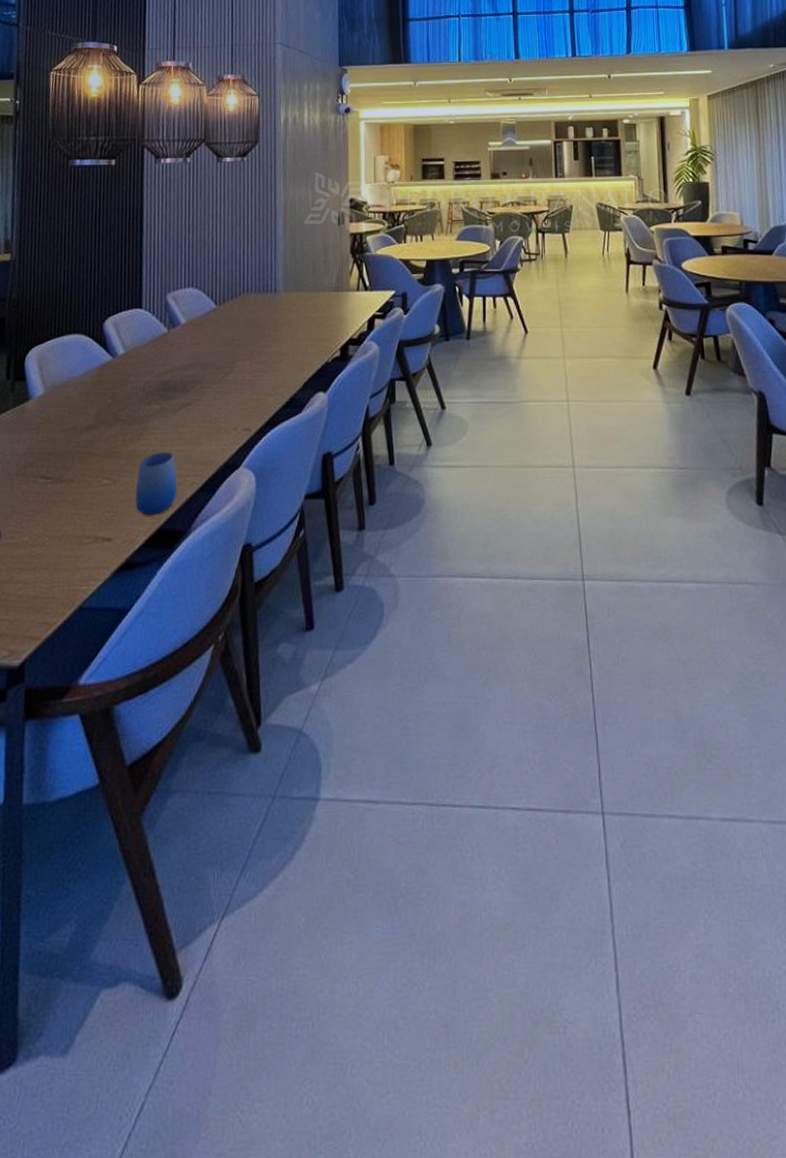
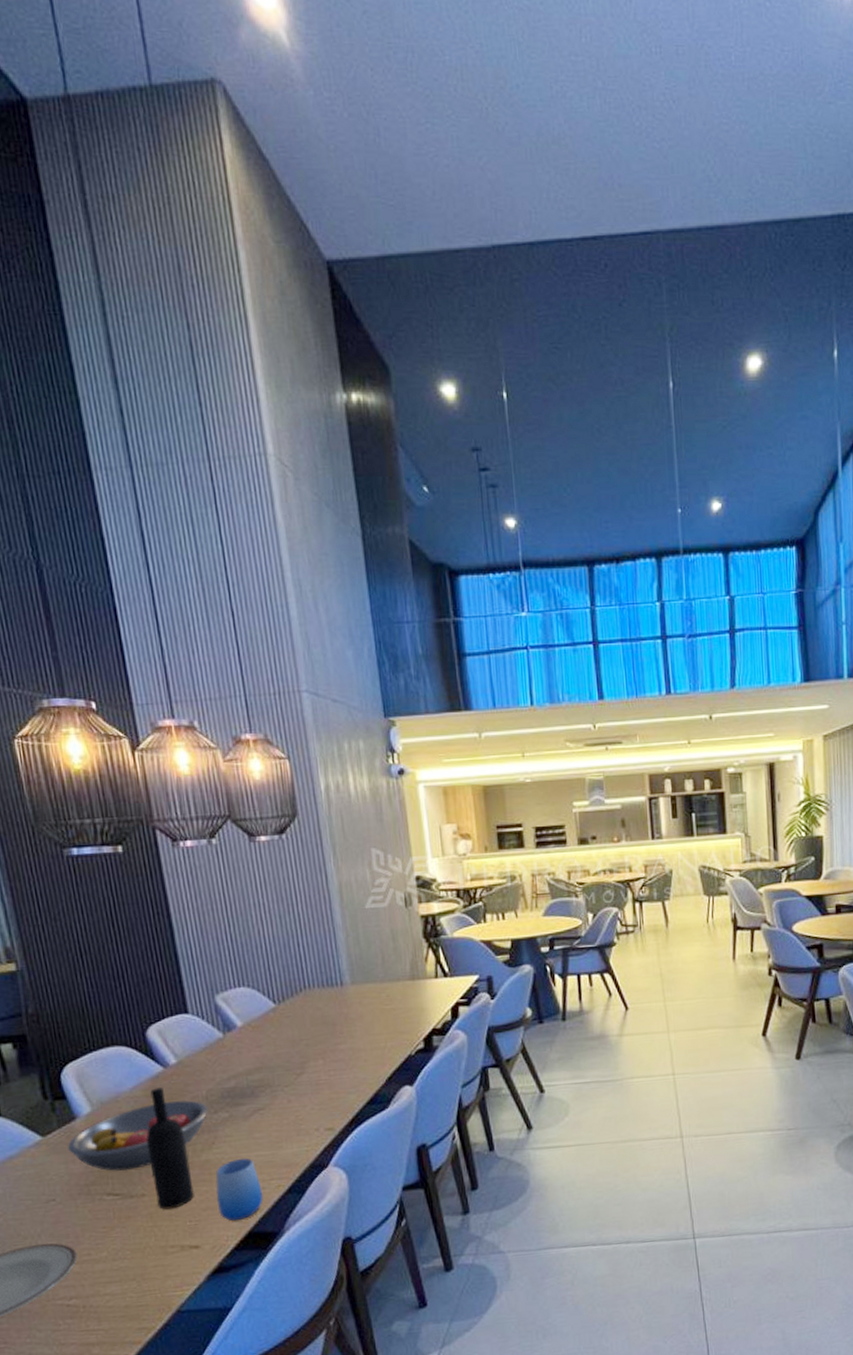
fruit bowl: none [17,390,143,454] -> present [68,1100,208,1171]
wine bottle: none [82,376,119,498] -> present [145,1087,194,1210]

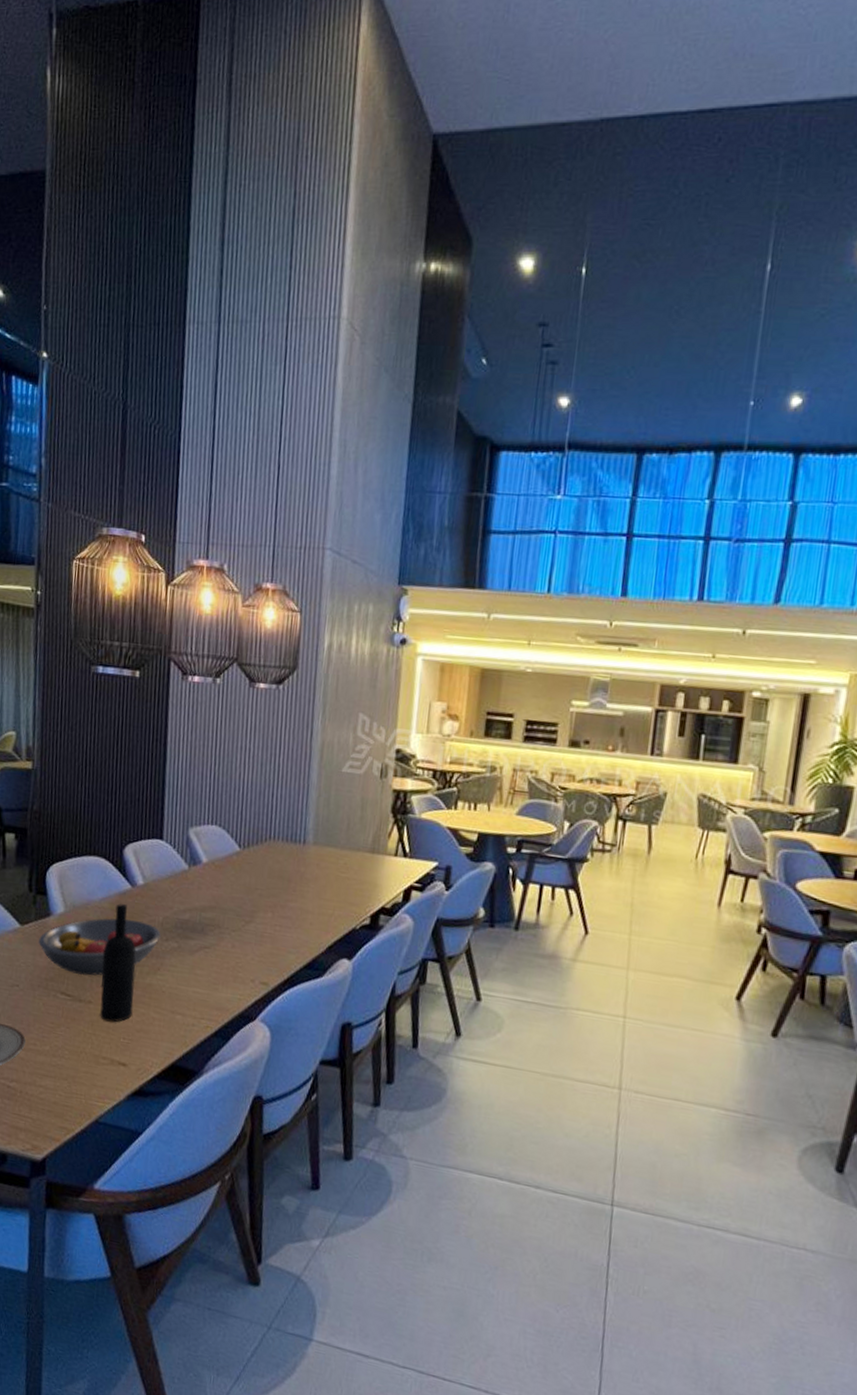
cup: present [215,1158,264,1221] -> none [150,990,192,1050]

